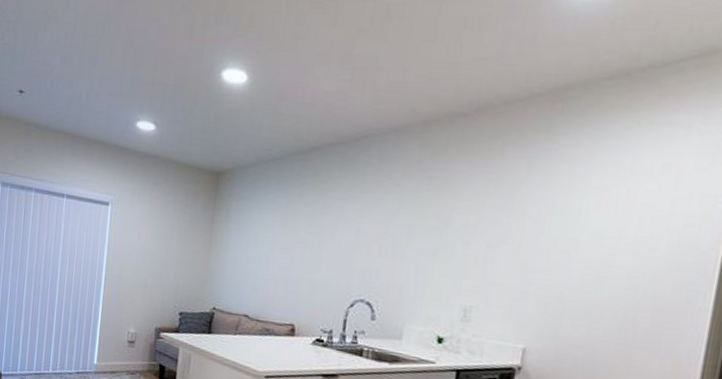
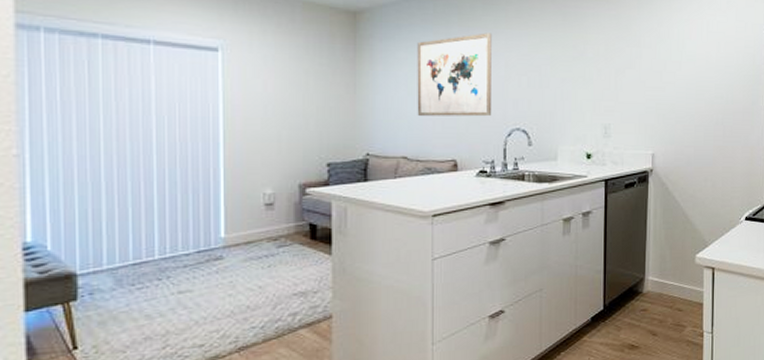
wall art: none [262,196,346,284] -> present [417,33,492,117]

